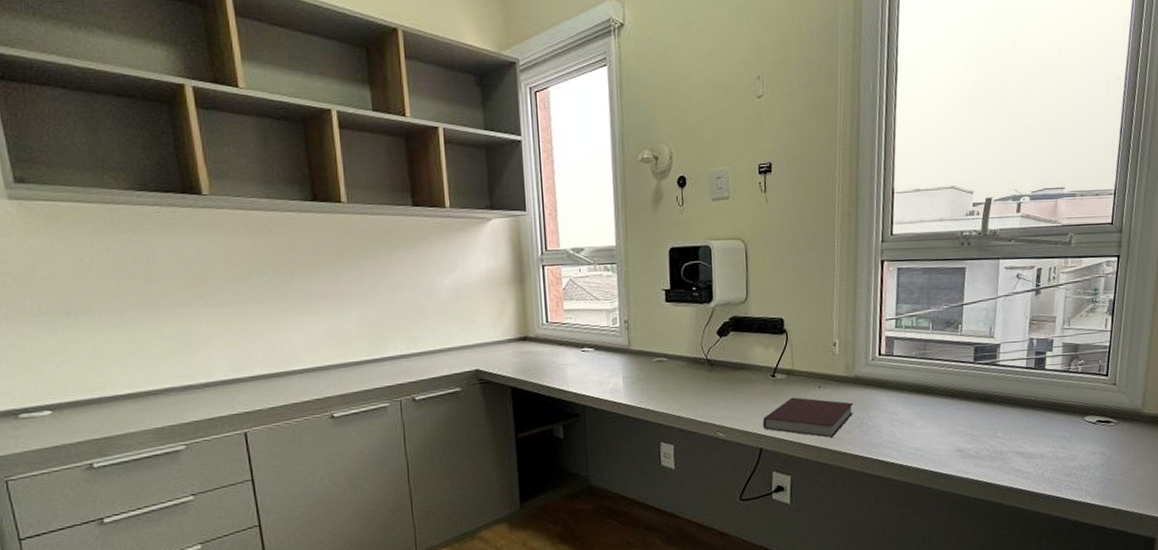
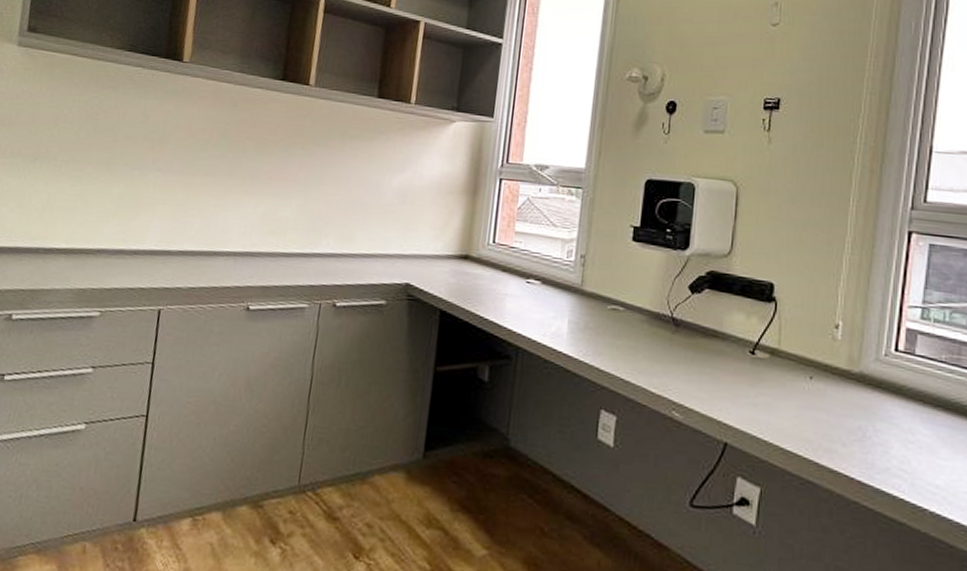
notebook: present [763,397,854,438] -> none [732,384,855,447]

